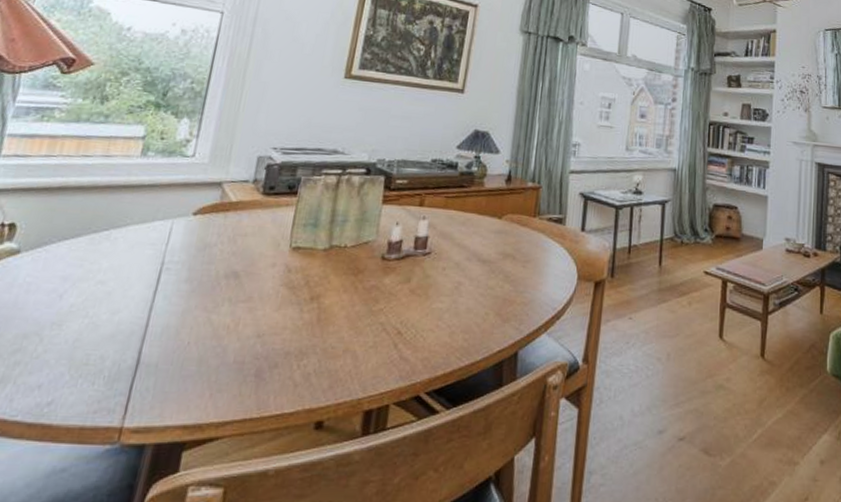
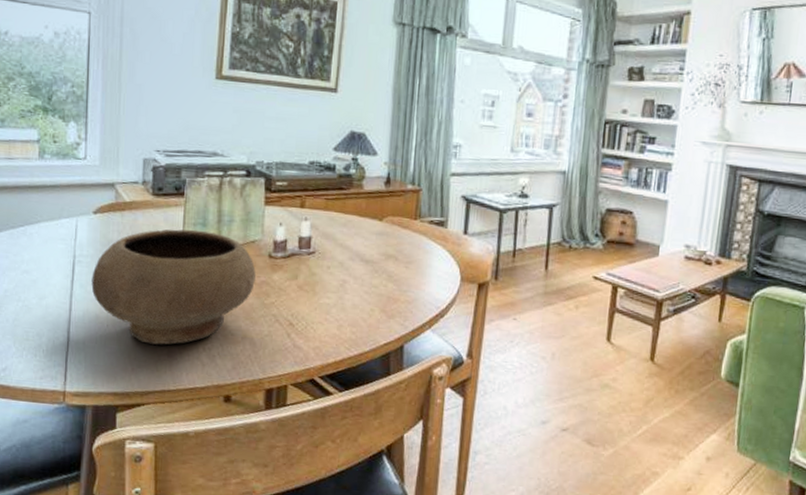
bowl: none [176,230,366,364] -> present [91,229,256,345]

